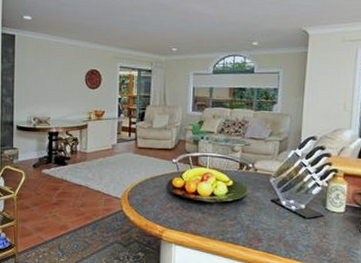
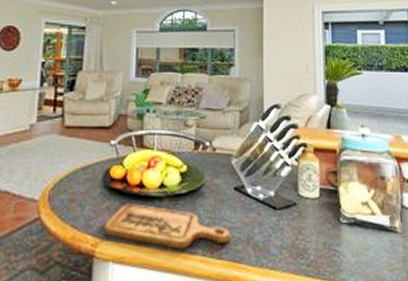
cutting board: none [168,205,266,240] -> present [103,204,231,249]

